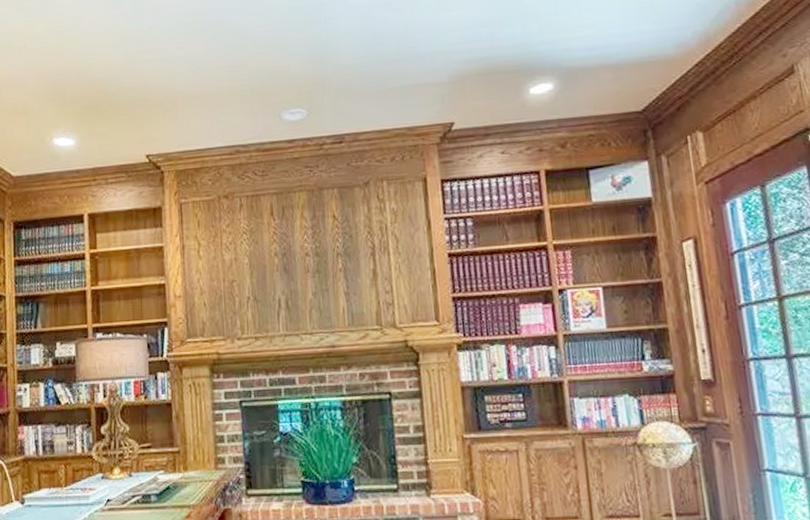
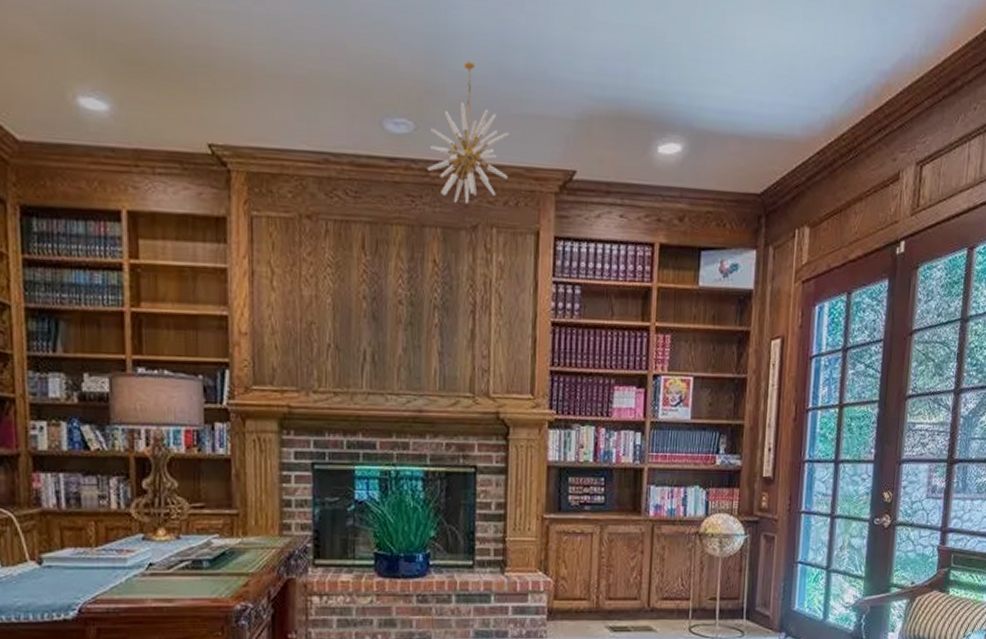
chandelier: none [321,55,393,167] -> present [427,62,510,204]

